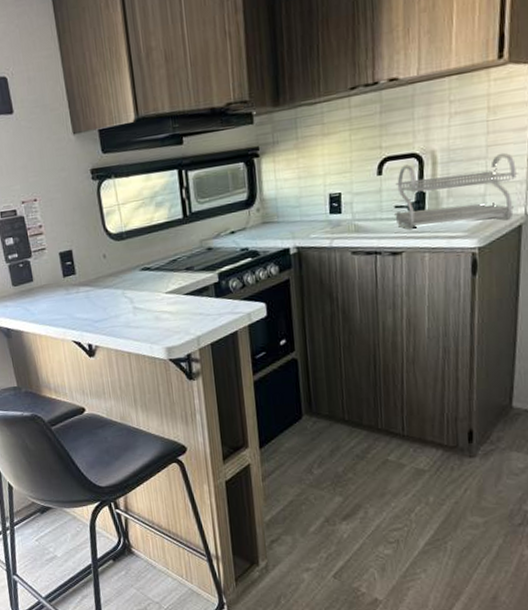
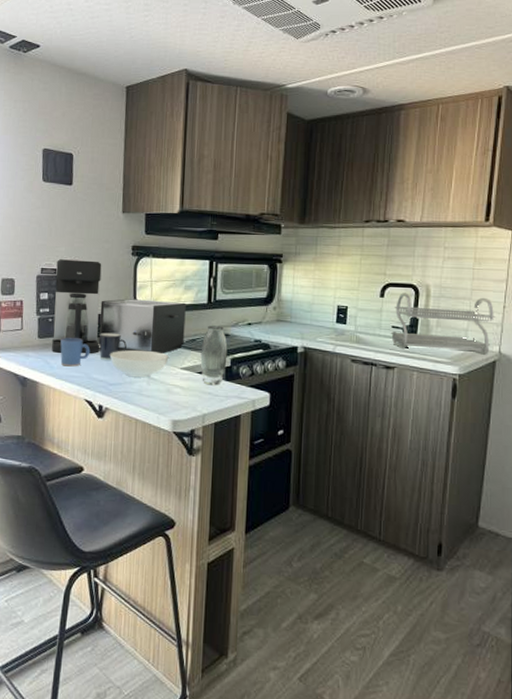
coffee maker: none [14,194,78,298] -> present [52,259,102,354]
mug: none [36,279,69,311] -> present [60,337,91,367]
toaster: none [69,221,165,287] -> present [99,299,186,353]
mug: none [75,267,105,299] -> present [99,332,127,362]
bowl: none [88,279,152,311] -> present [109,349,169,378]
vase: none [183,240,214,306] -> present [200,325,228,386]

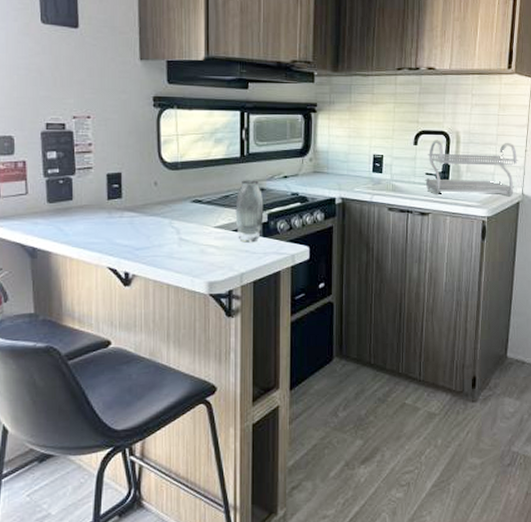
coffee maker: present [52,259,102,354] -> none [64,113,123,218]
mug: present [60,337,91,367] -> none [75,201,111,233]
toaster: present [99,299,186,353] -> none [120,155,217,214]
mug: present [99,332,127,362] -> none [121,193,153,224]
bowl: present [109,349,169,378] -> none [133,210,201,240]

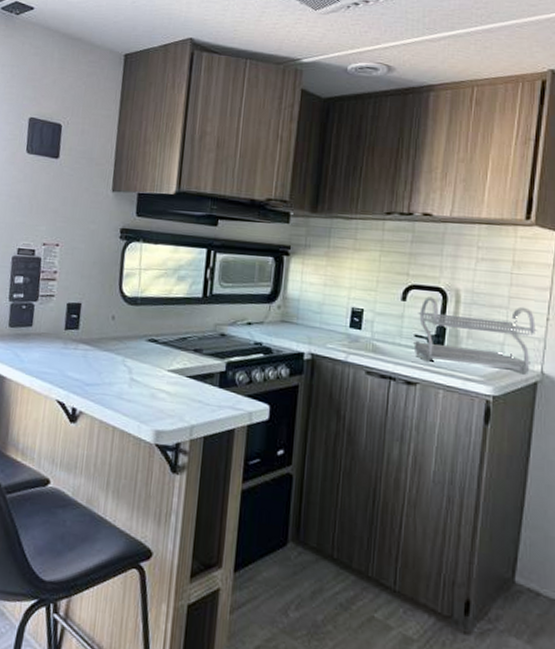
vase: present [235,180,264,243] -> none [191,322,223,393]

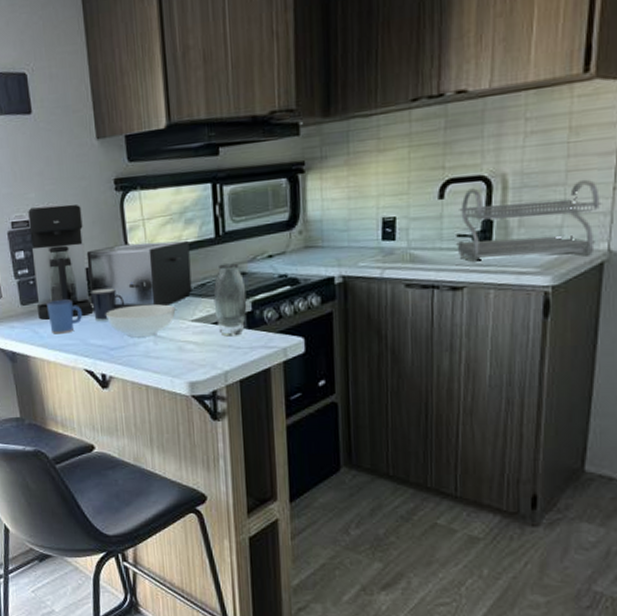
coffee maker: none [23,239,86,348] -> present [28,204,94,320]
mug: none [32,328,67,362] -> present [47,299,83,334]
mug: none [76,324,108,358] -> present [91,288,124,323]
toaster: none [77,287,178,352] -> present [86,240,192,310]
bowl: none [87,345,155,379] -> present [105,304,176,338]
vase: none [191,322,223,393] -> present [213,263,247,337]

